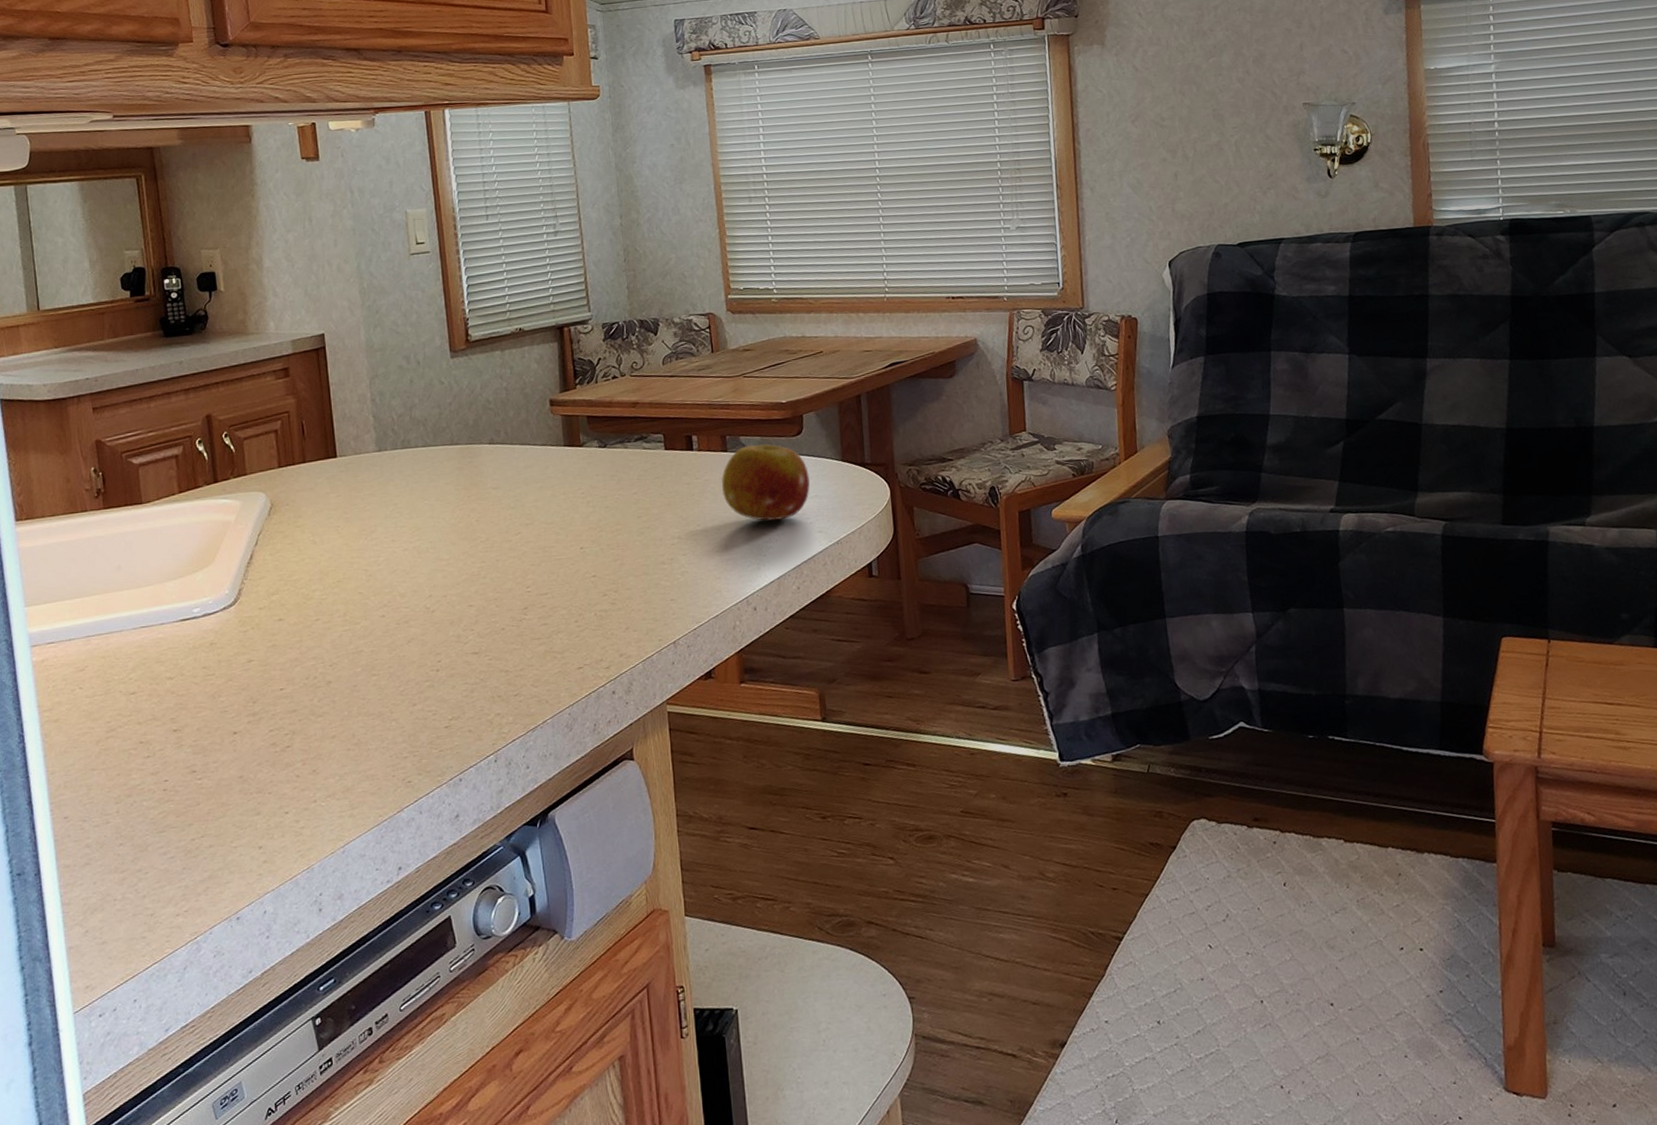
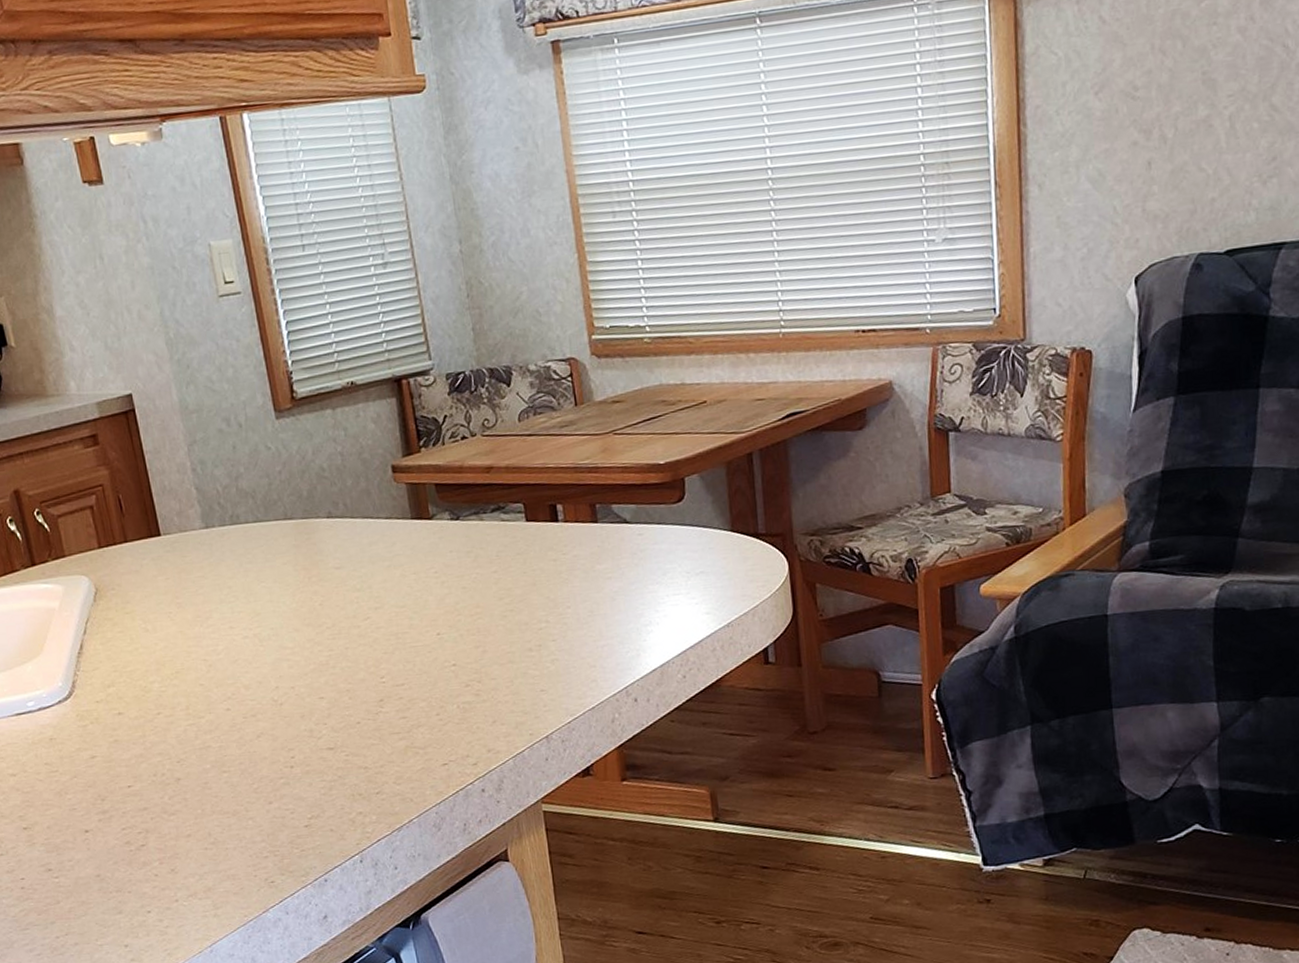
fruit: present [722,444,810,521] -> none [592,512,695,601]

